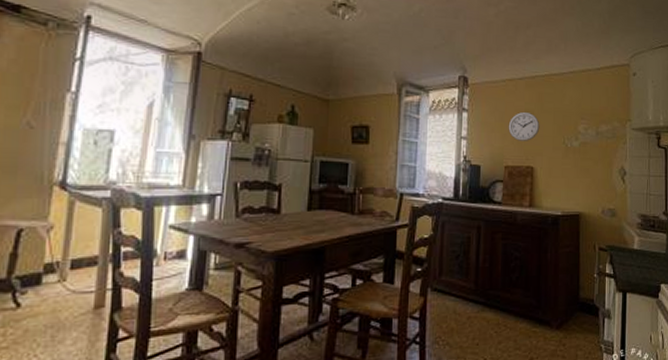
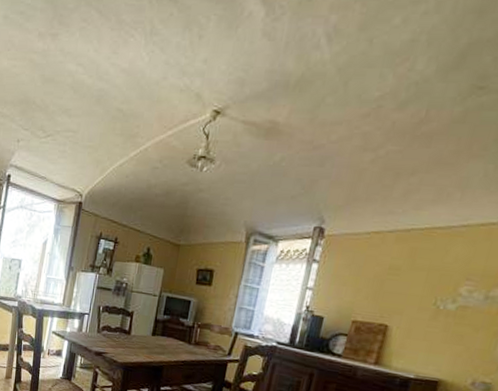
wall clock: present [508,111,540,141] -> none [363,267,407,298]

